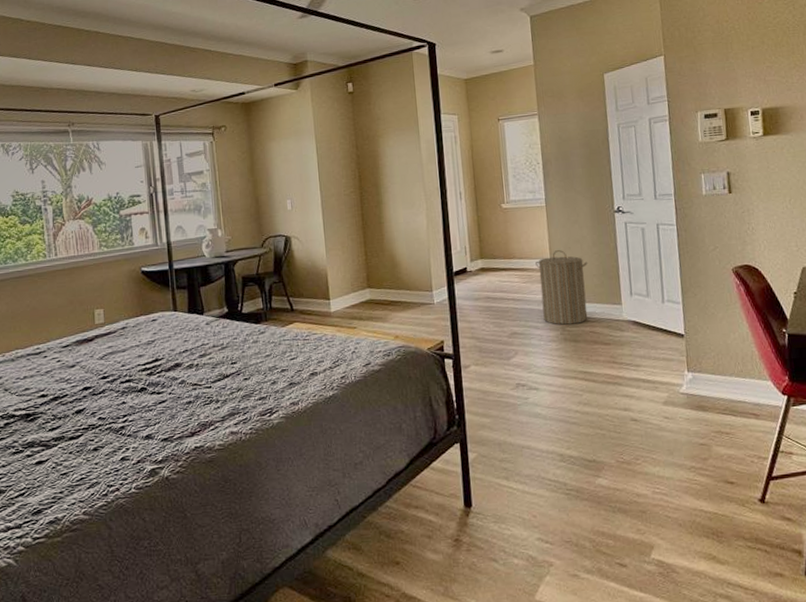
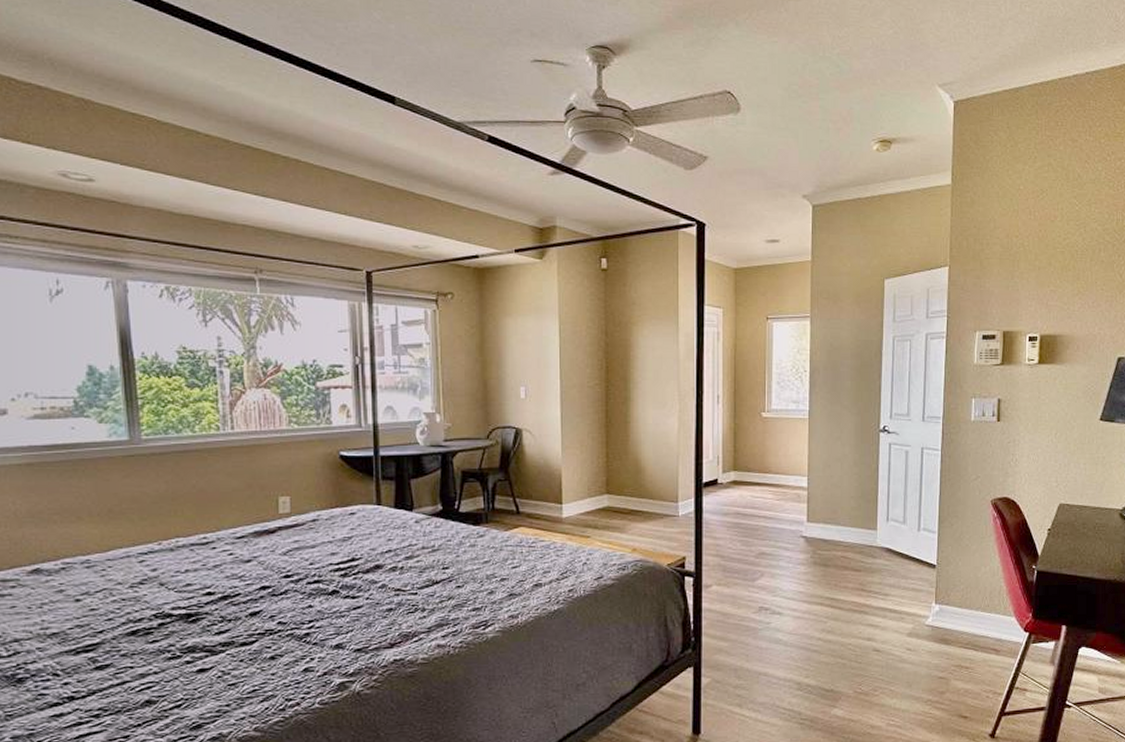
laundry hamper: present [535,250,588,325] -> none [792,468,847,548]

